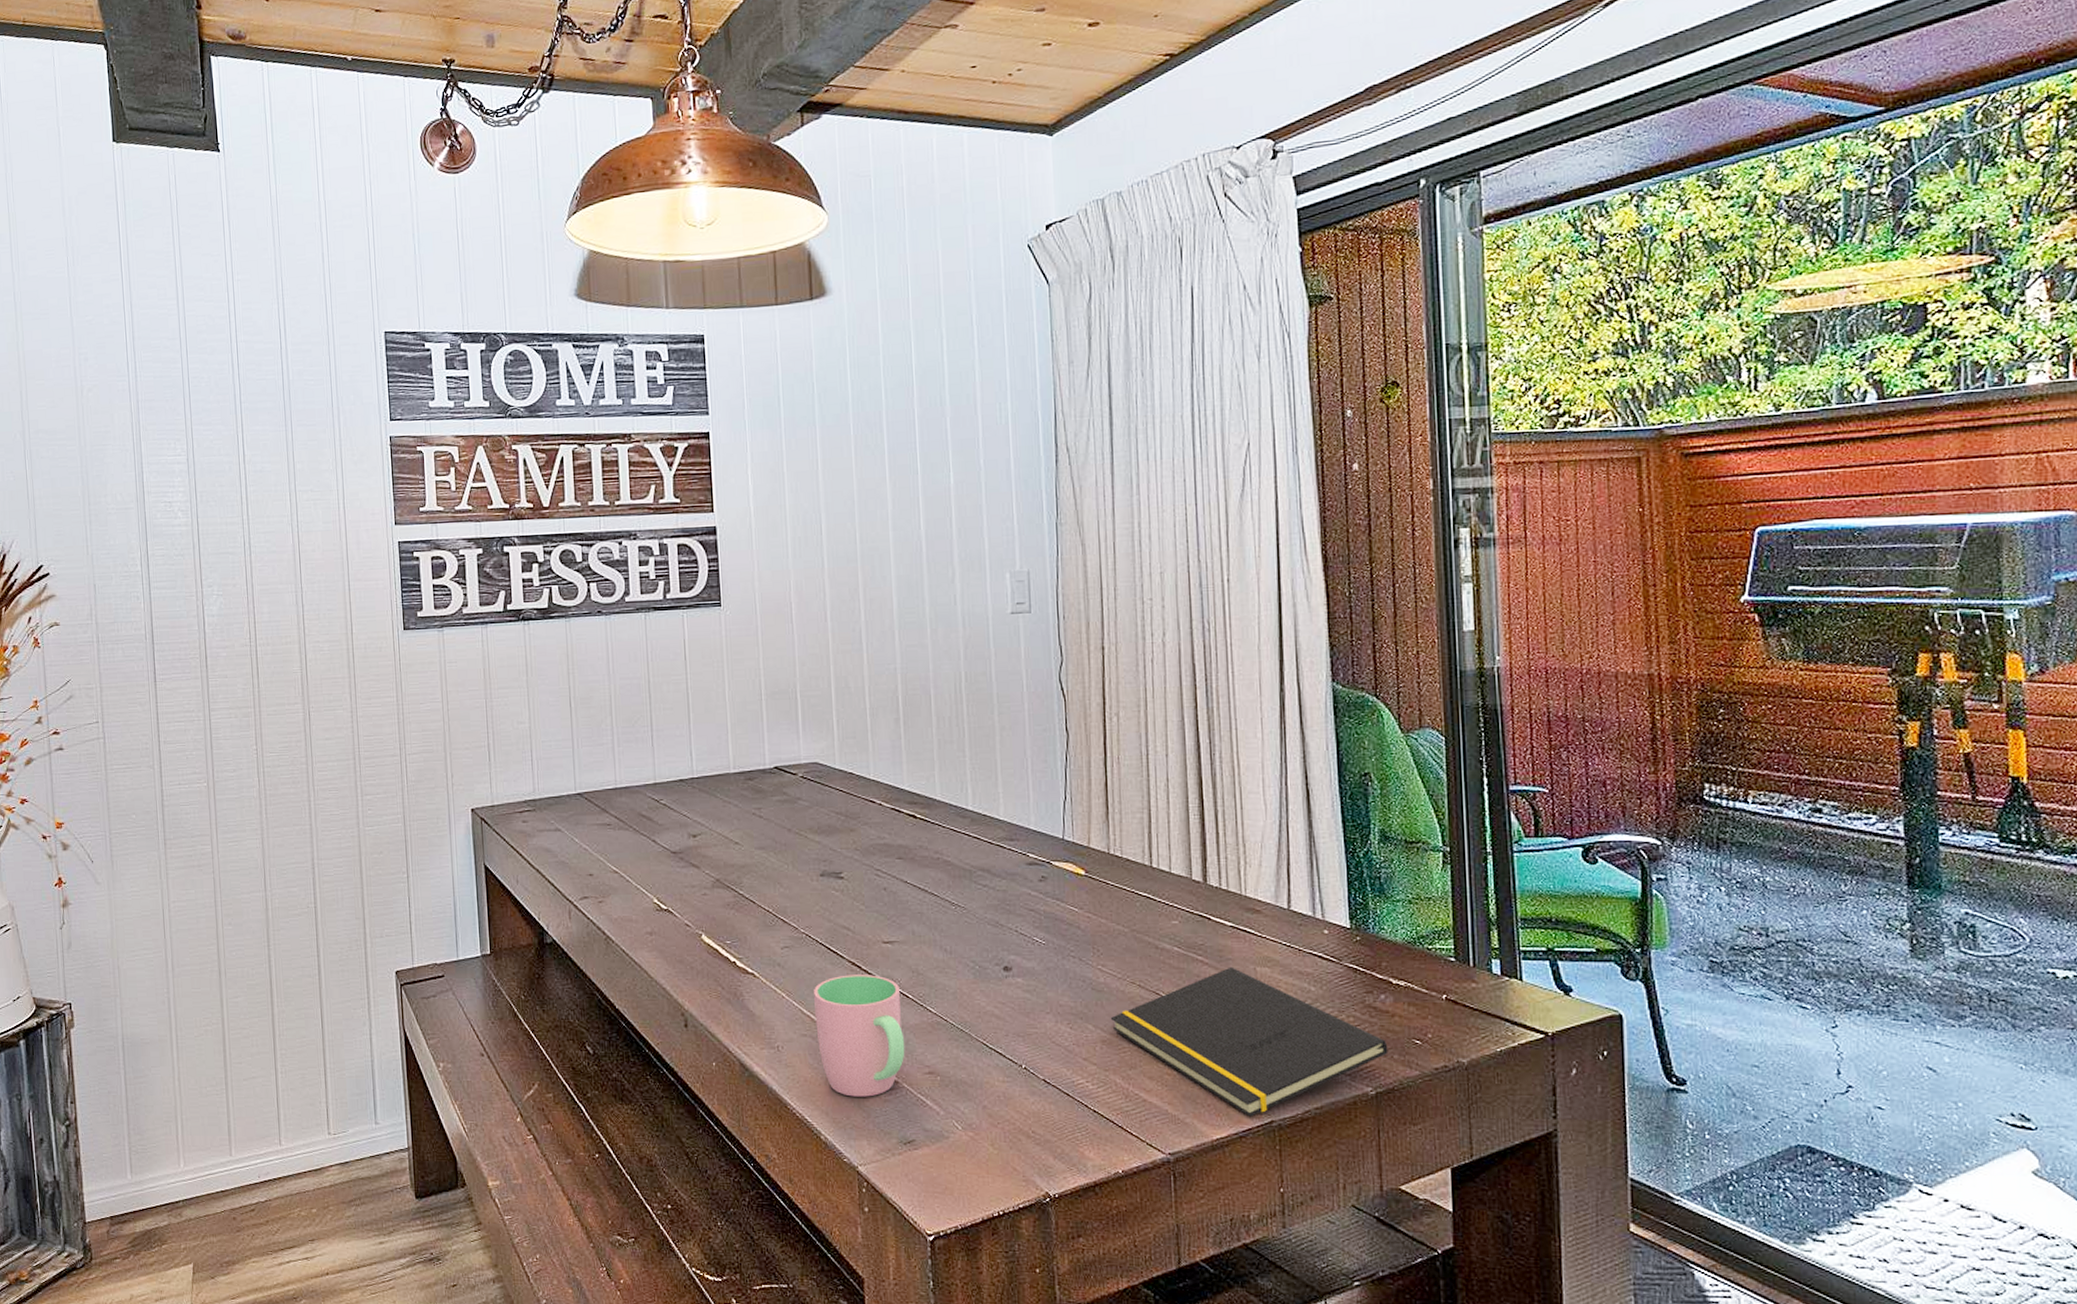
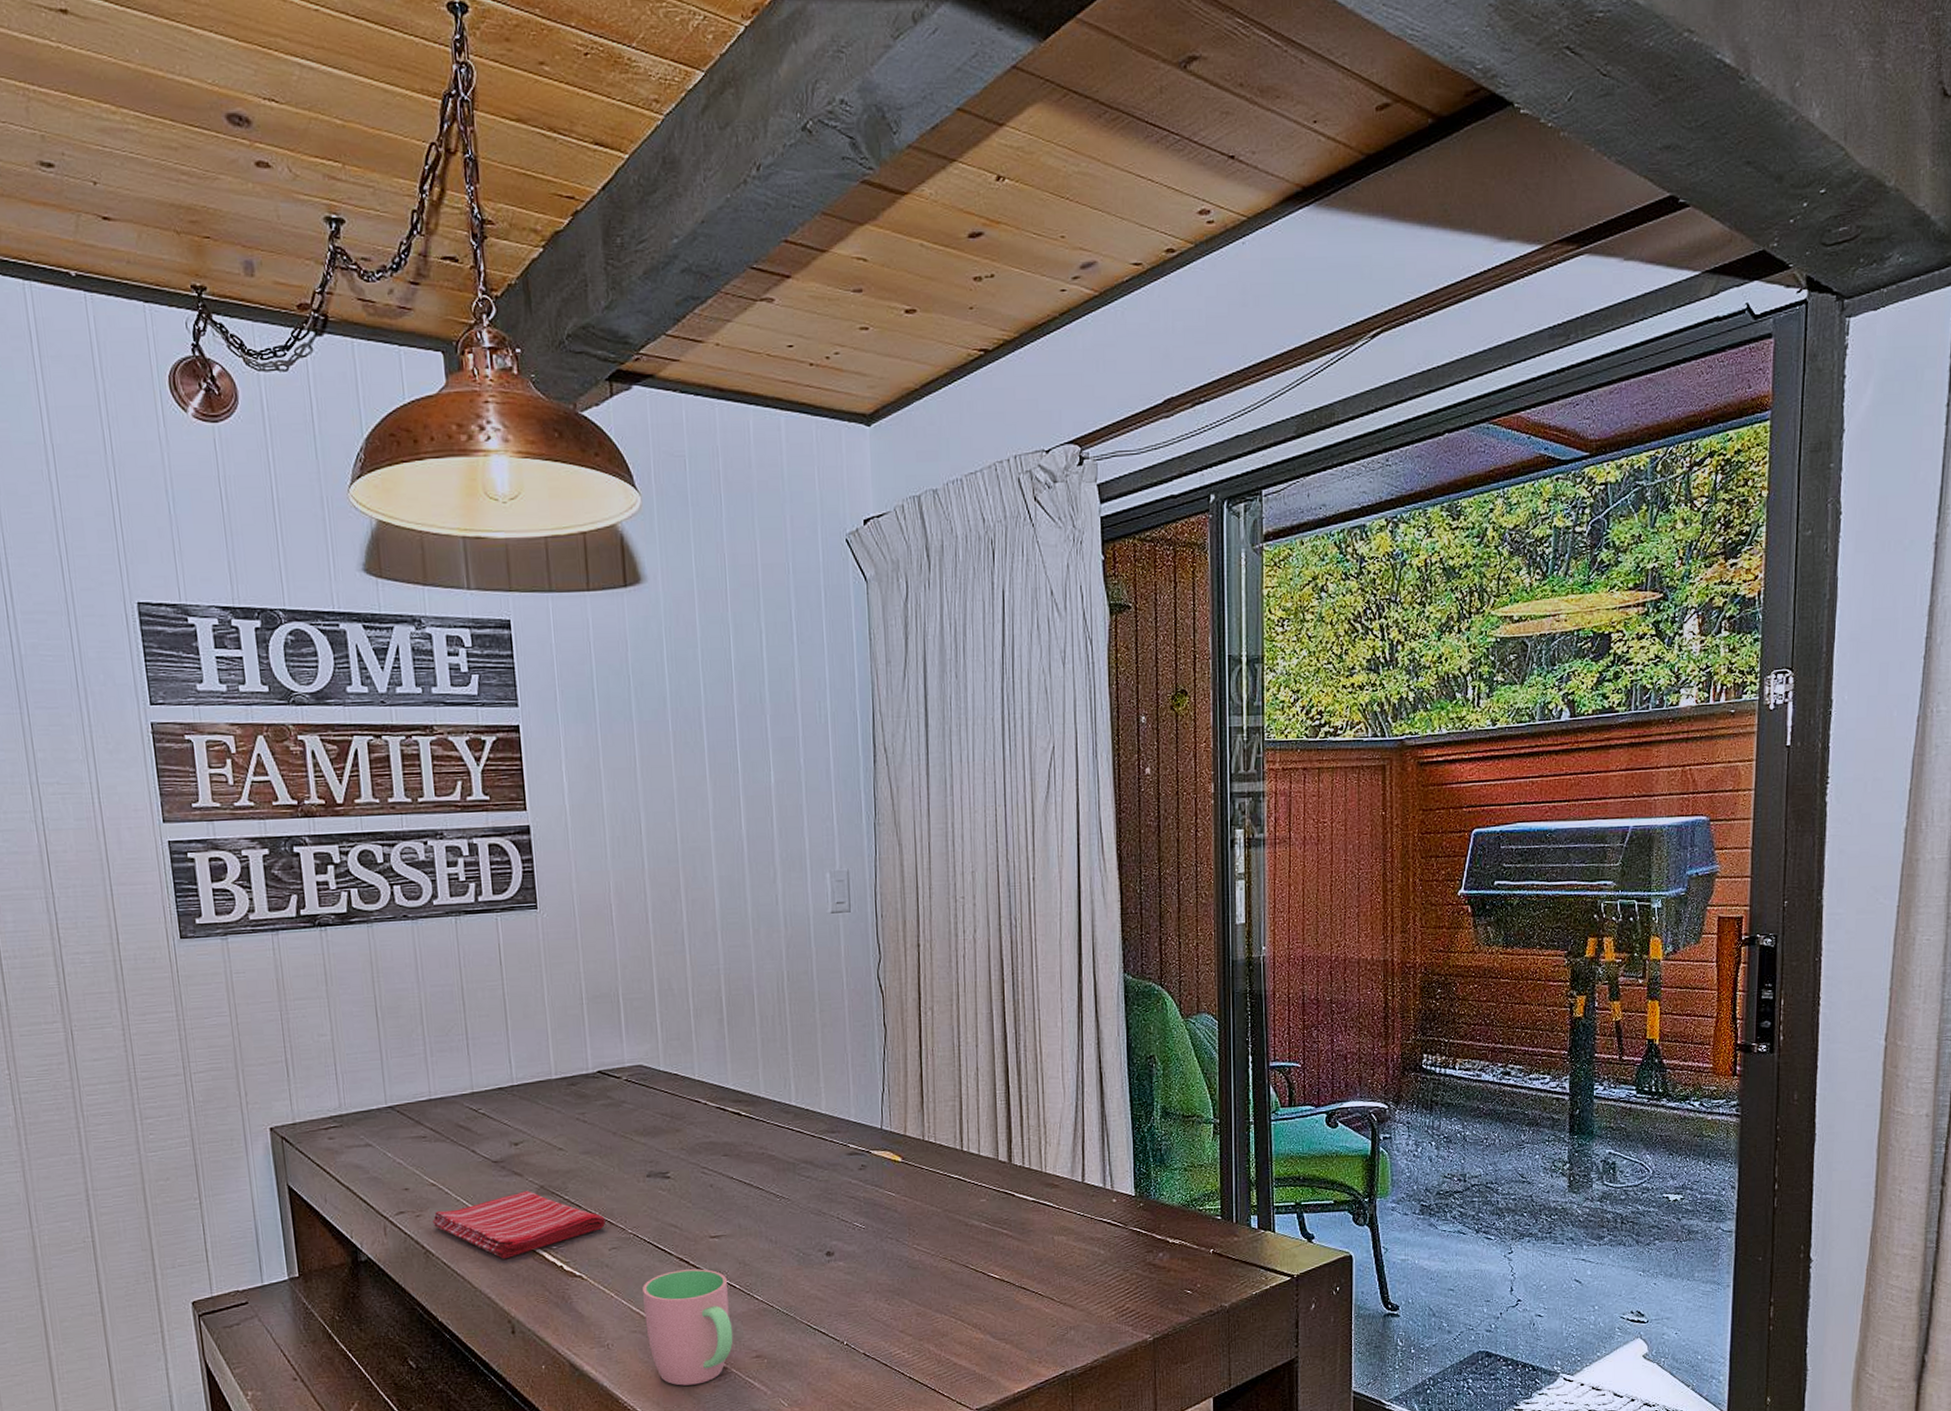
dish towel: none [613,883,778,951] -> present [432,1191,605,1260]
notepad: present [1110,966,1388,1117] -> none [924,1237,1165,1370]

